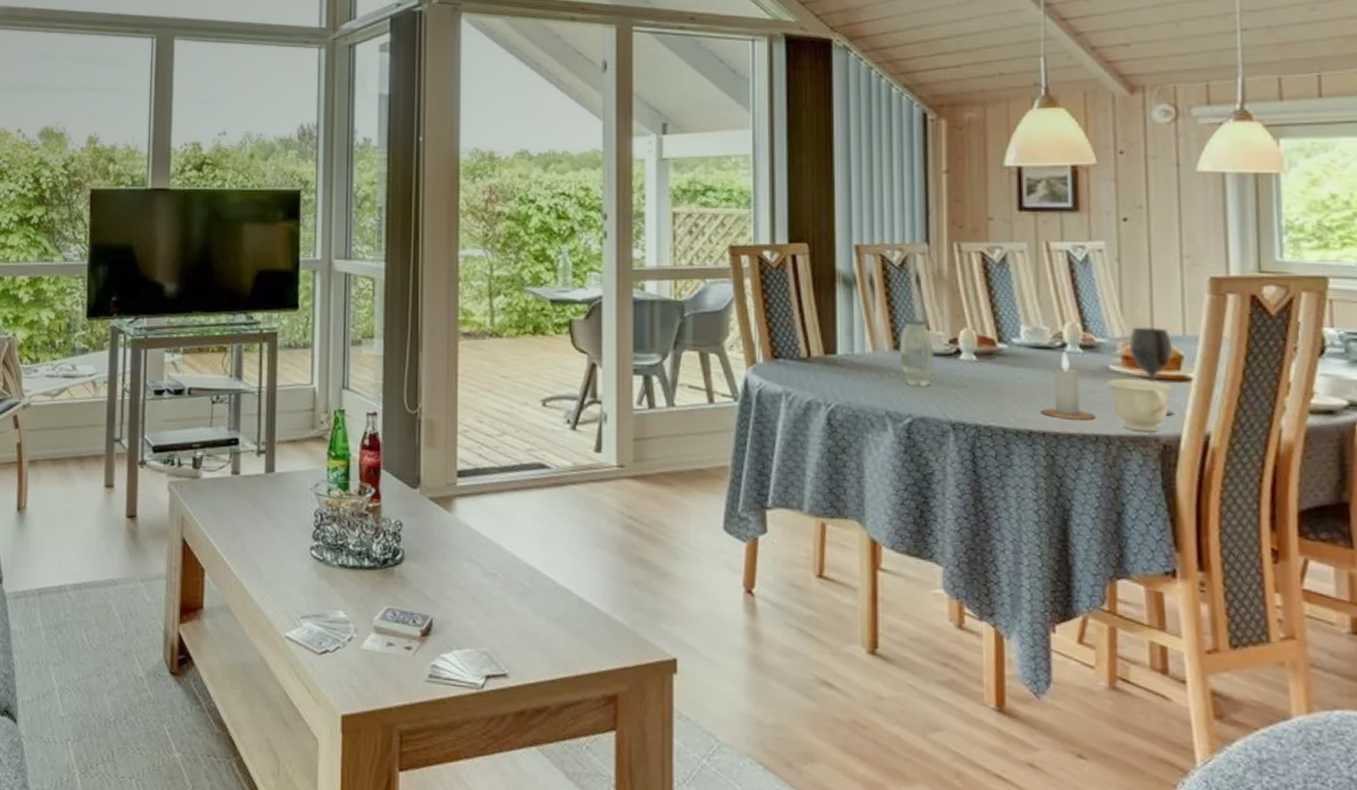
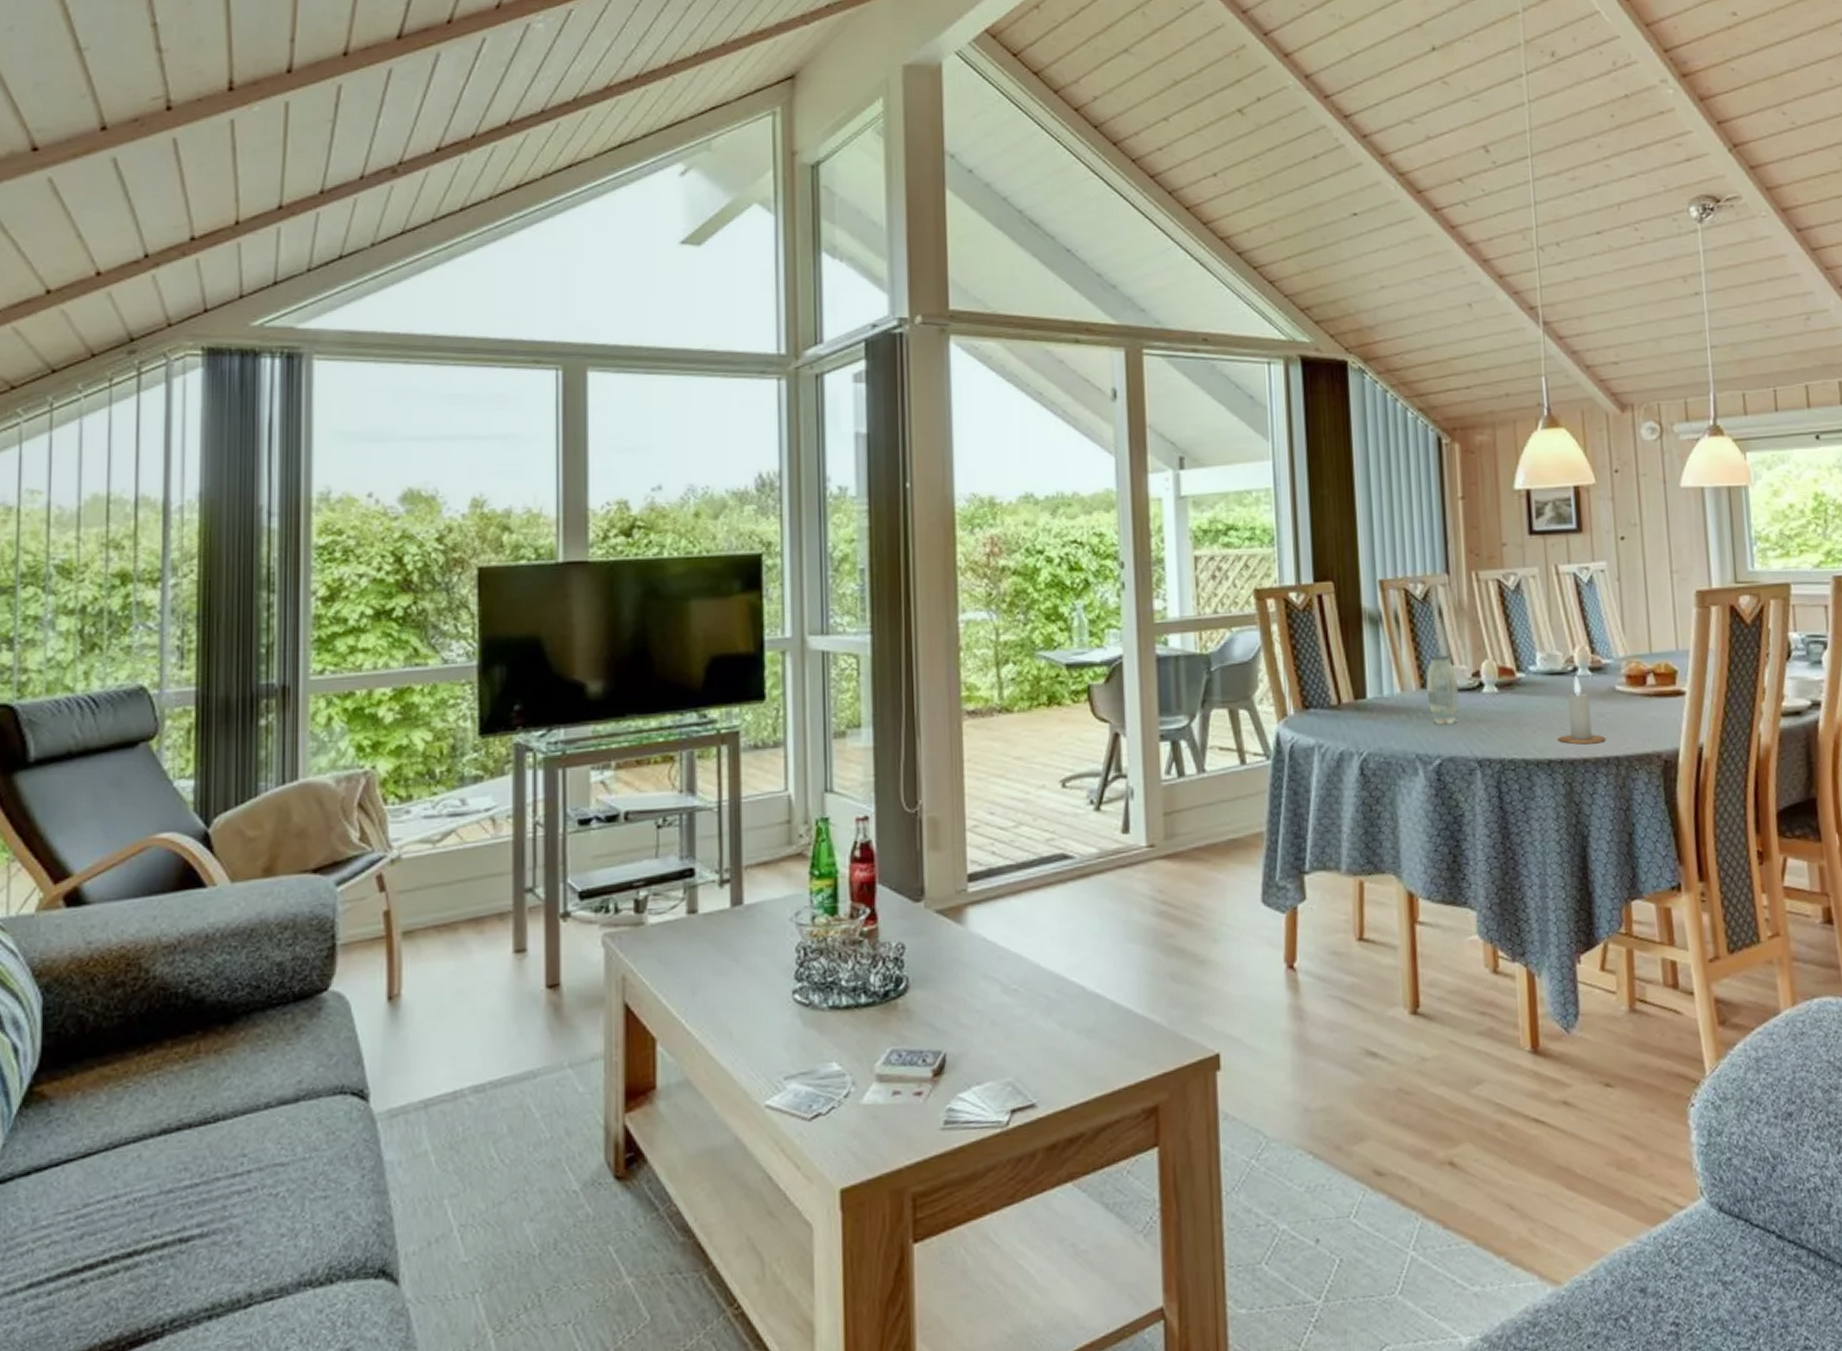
teacup: present [1105,378,1175,432] -> none [1612,696,1671,750]
wine glass: present [1128,327,1174,416] -> none [1631,644,1672,731]

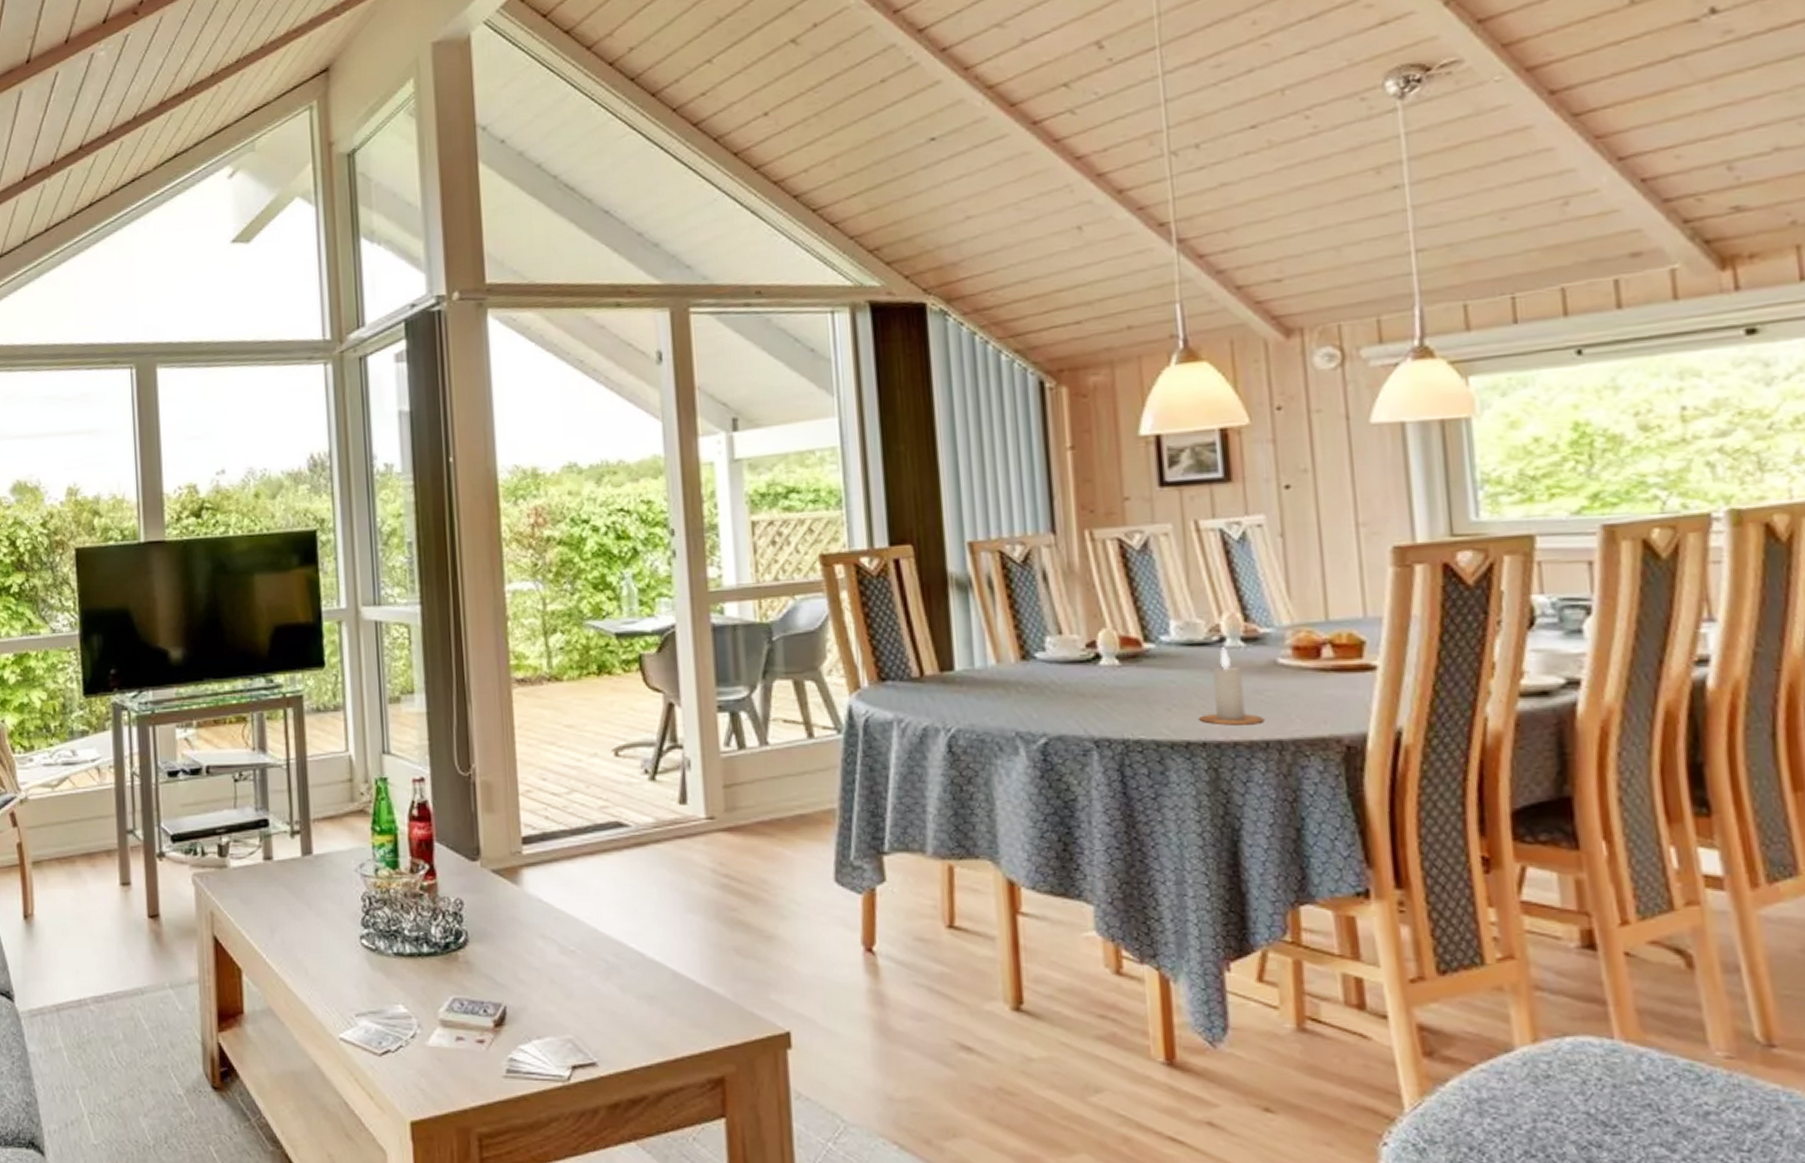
vase: present [1426,654,1459,726] -> none [1027,623,1069,701]

